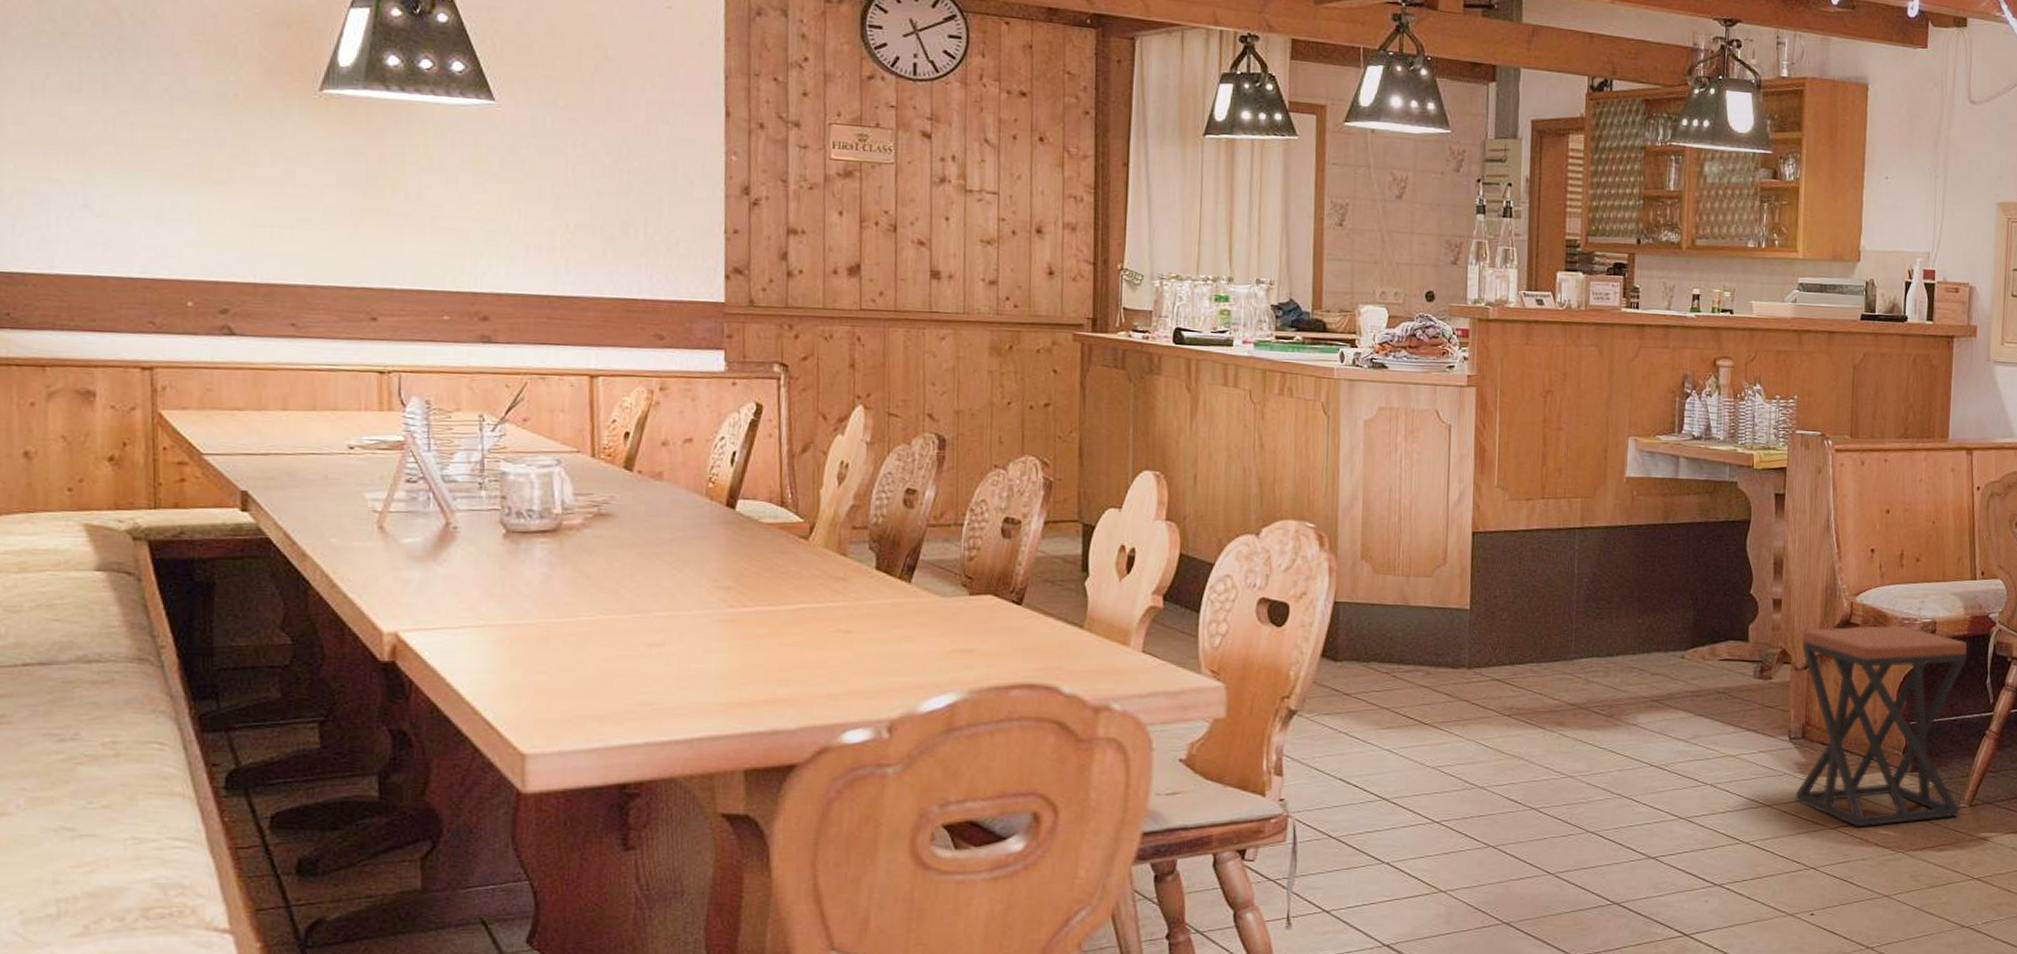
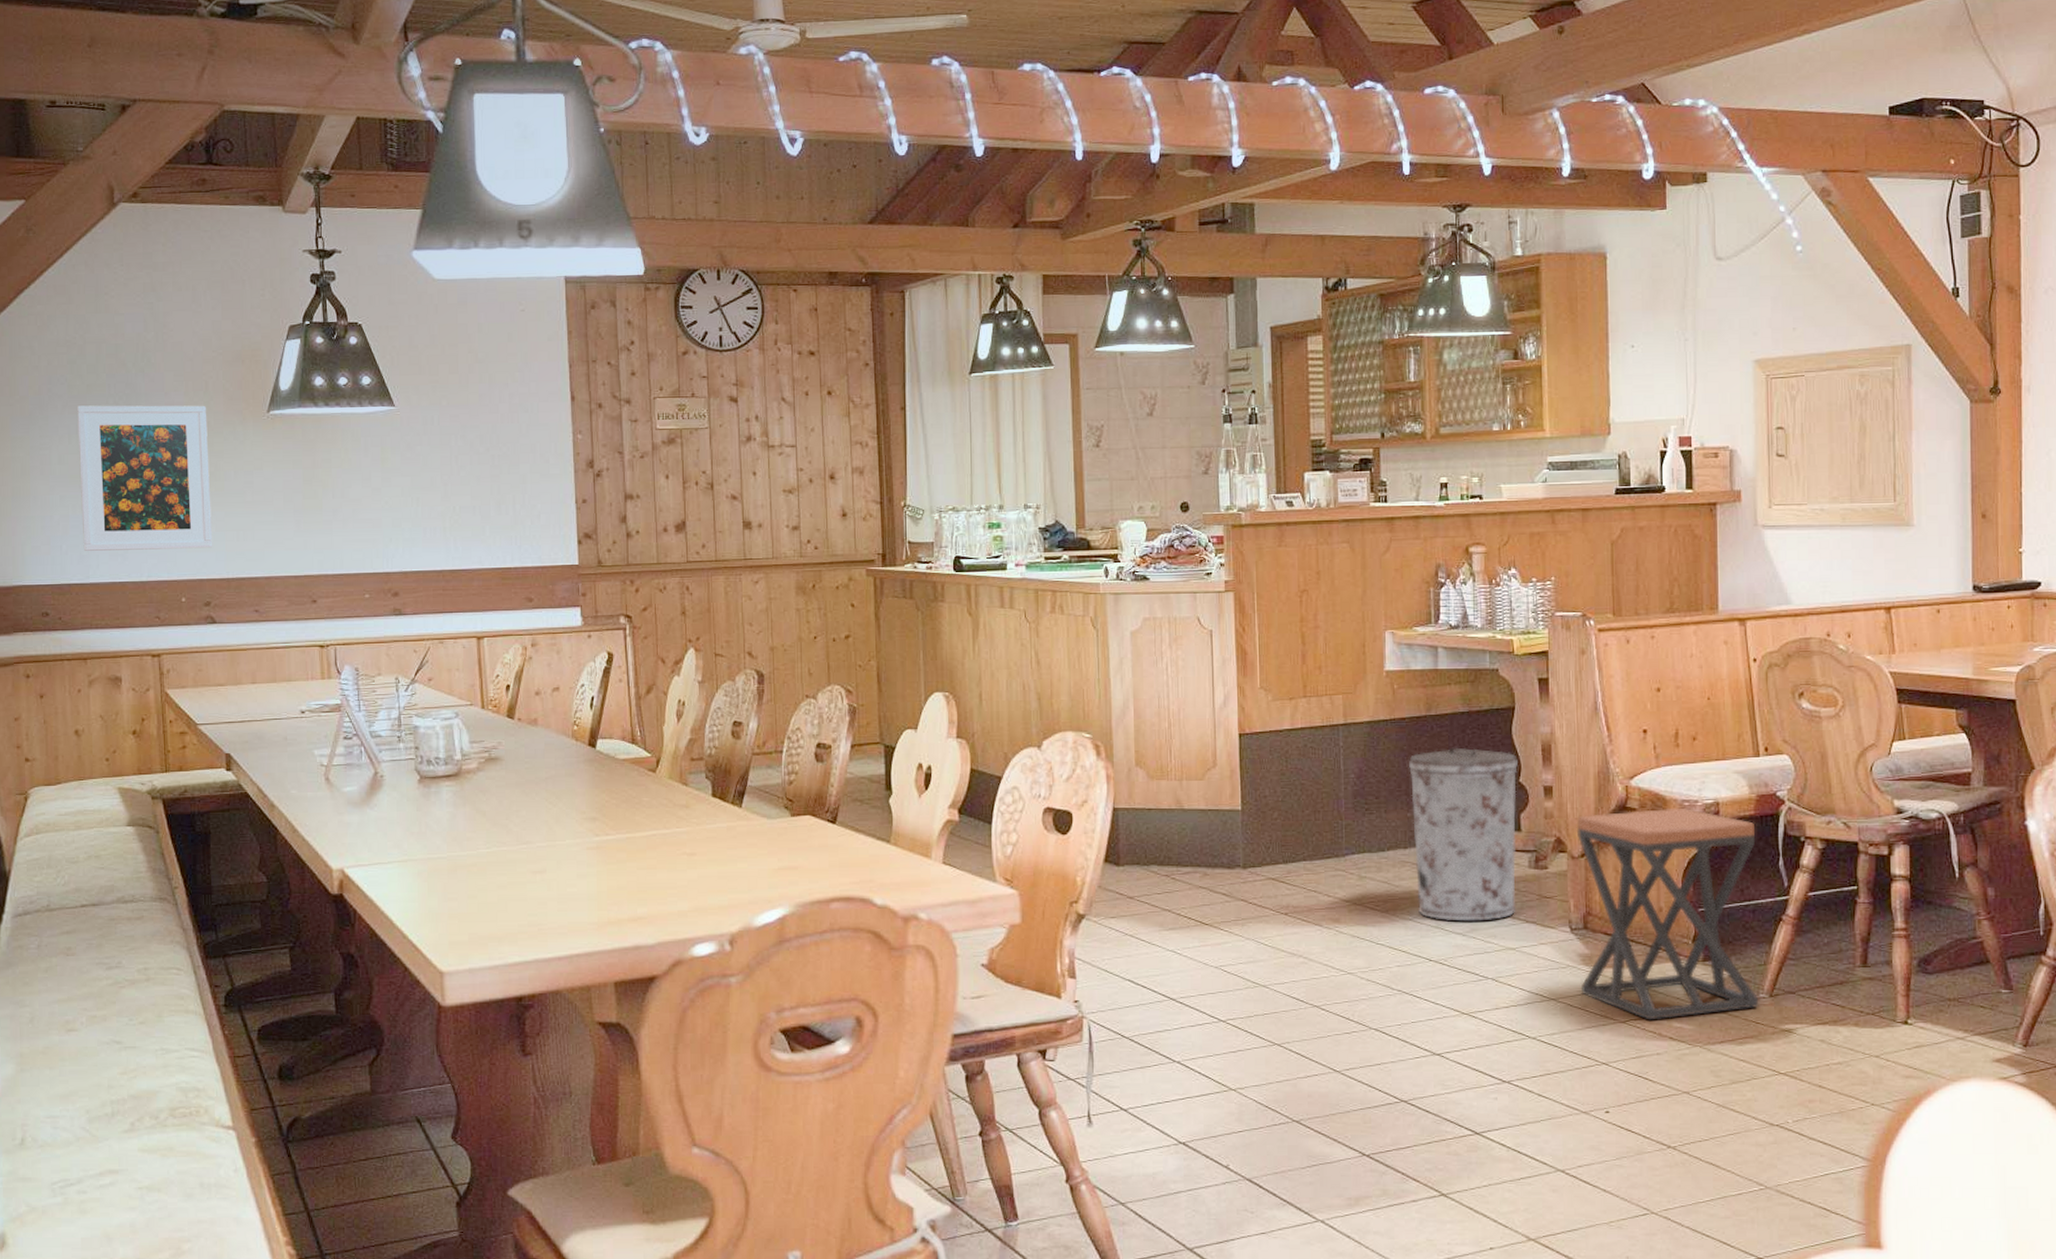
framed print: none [44,56,236,245] -> present [77,405,213,551]
trash can: none [1642,556,1750,729] -> present [1409,747,1518,922]

